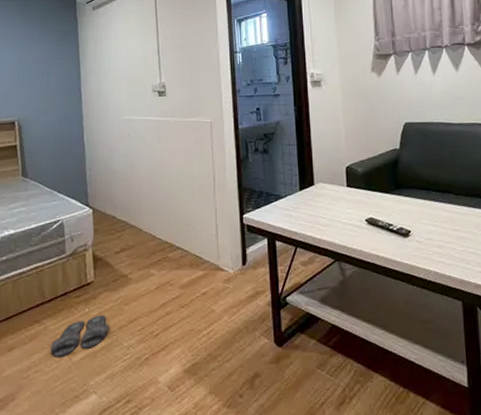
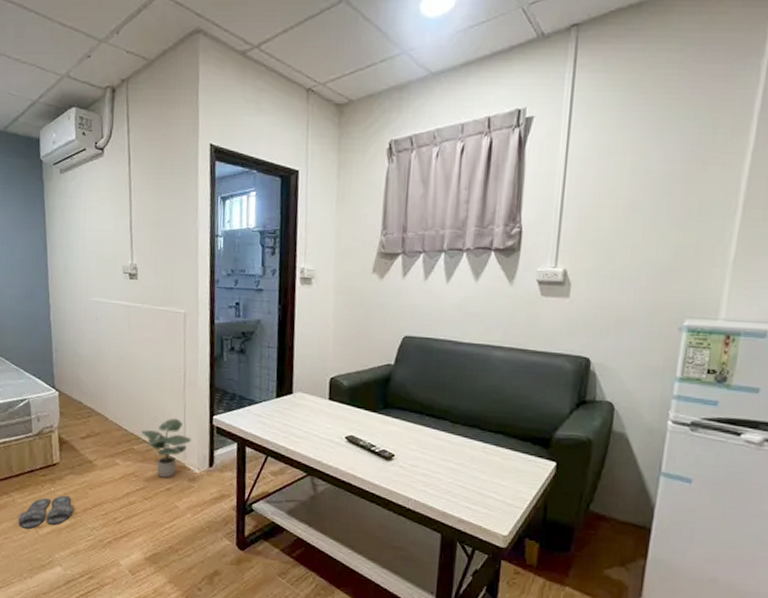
potted plant: none [175,221,225,283] -> present [141,418,192,478]

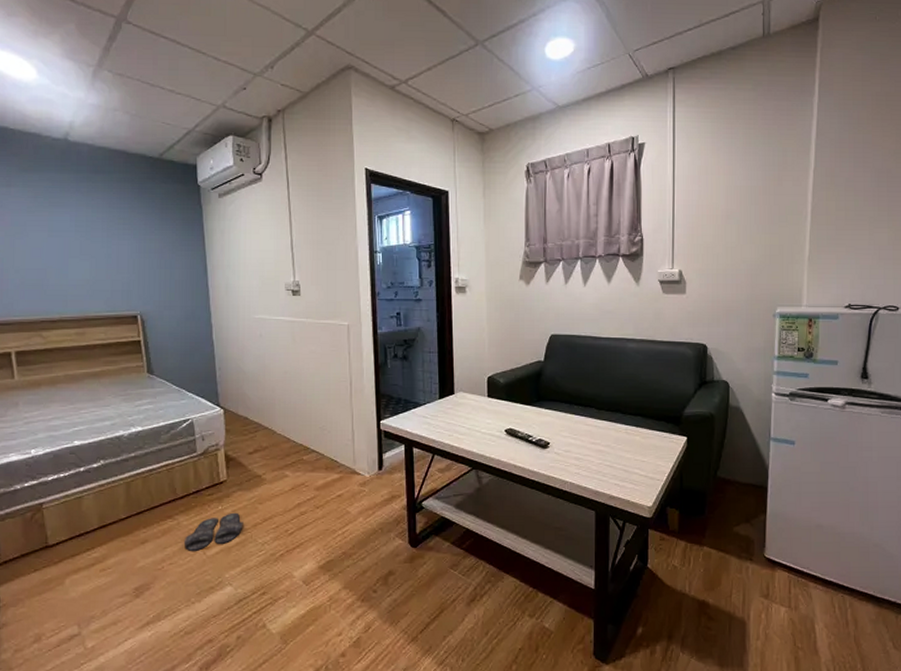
potted plant: present [141,418,192,478] -> none [310,425,361,485]

